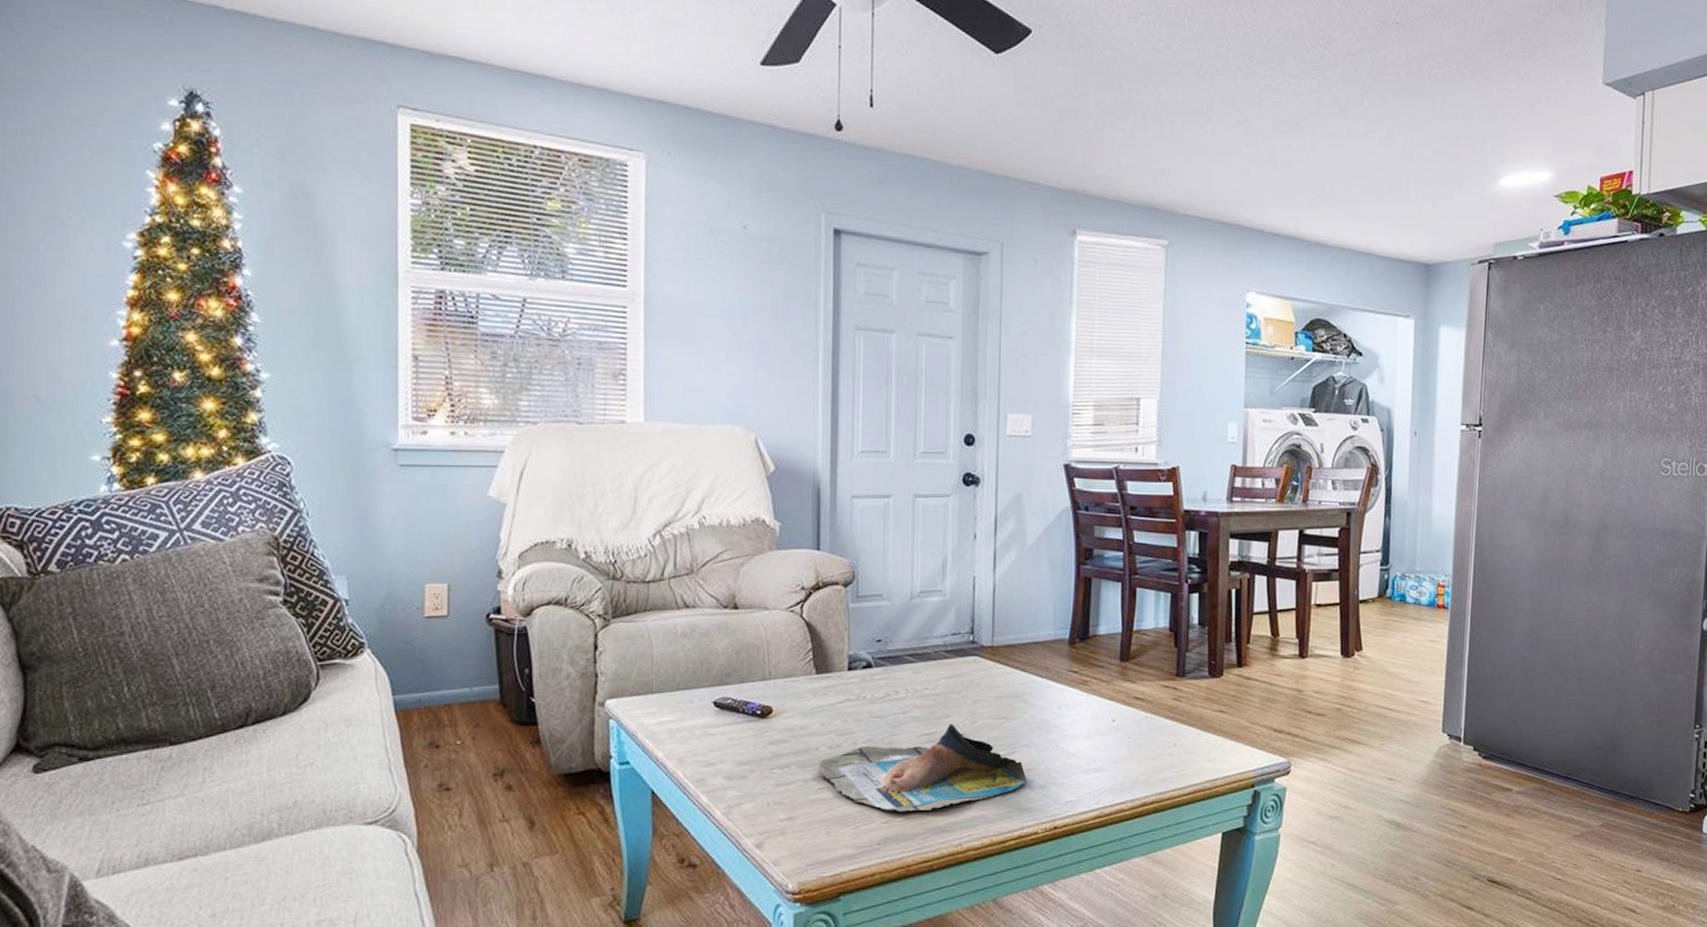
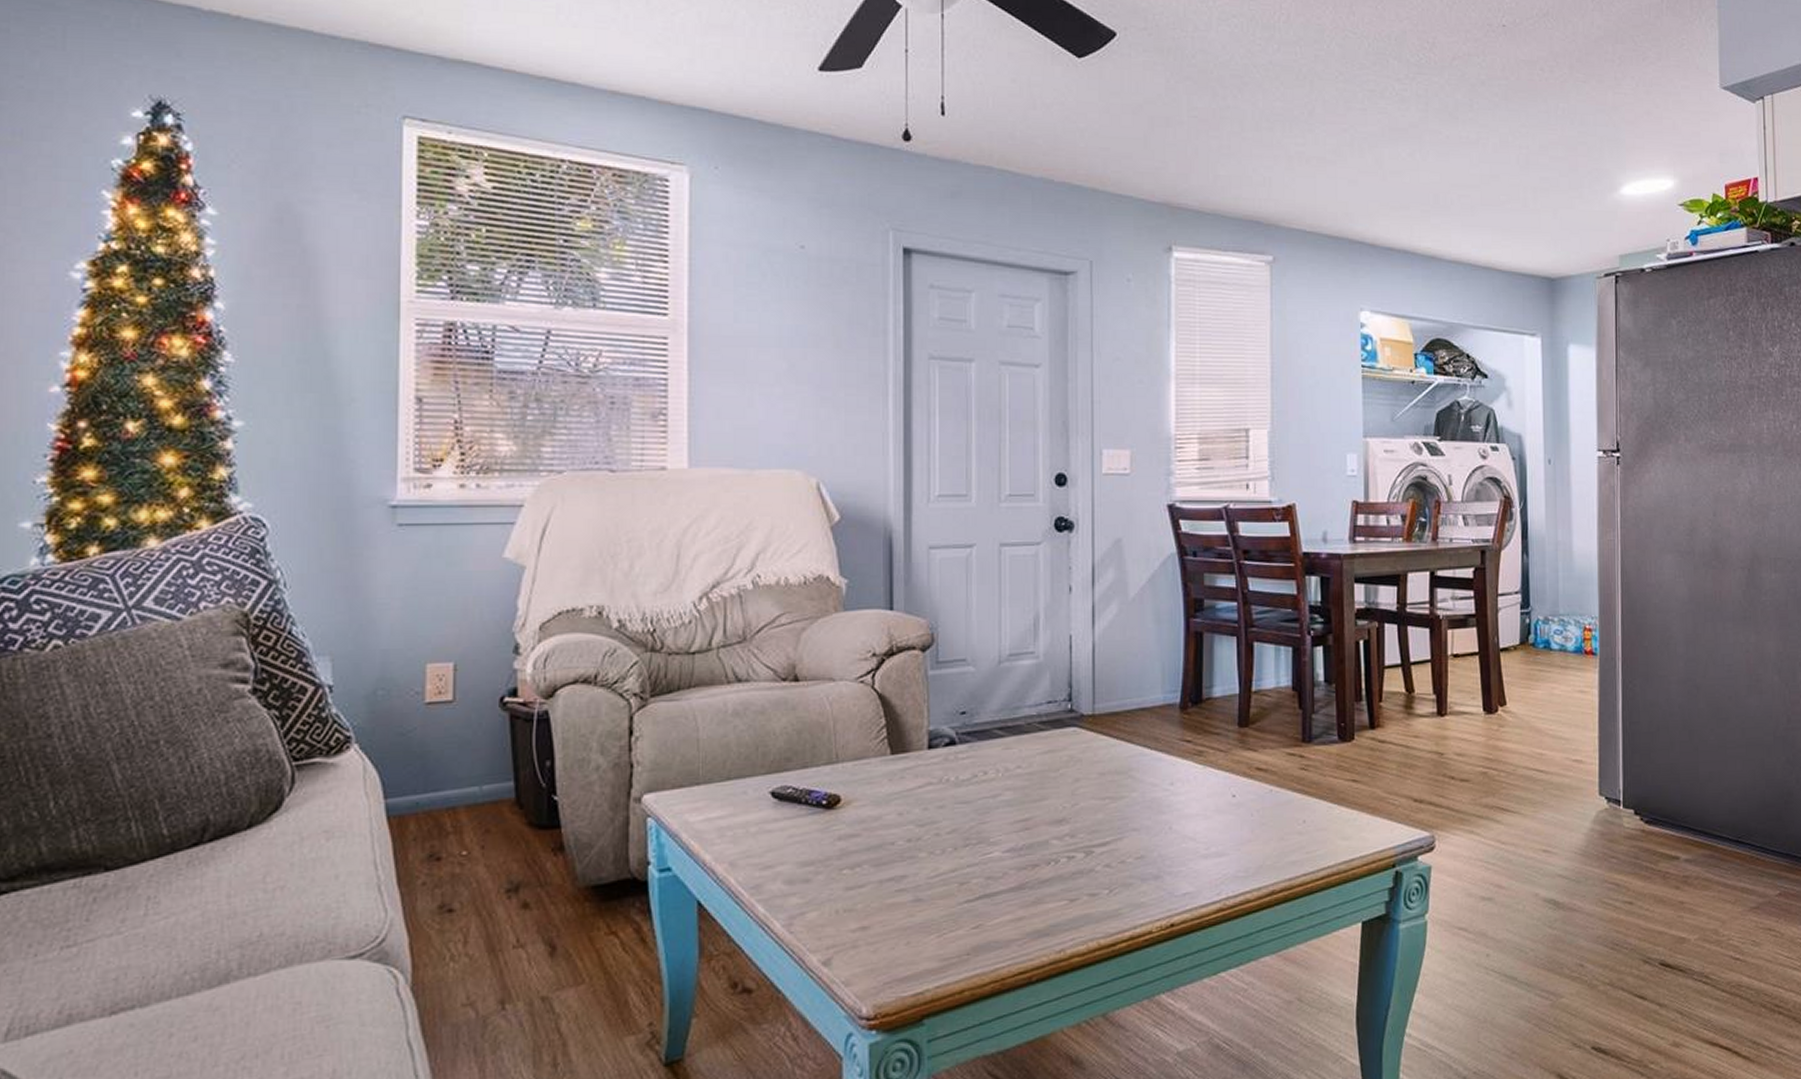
magazine: present [818,724,1027,812] -> none [895,807,1138,915]

